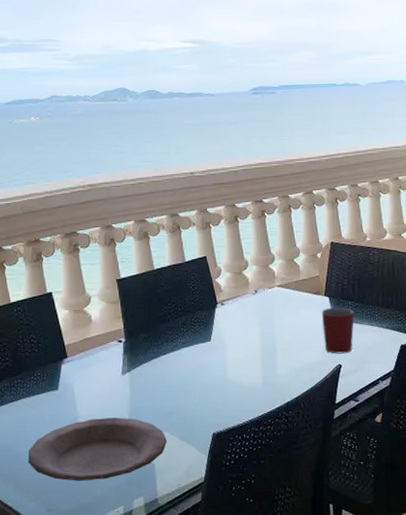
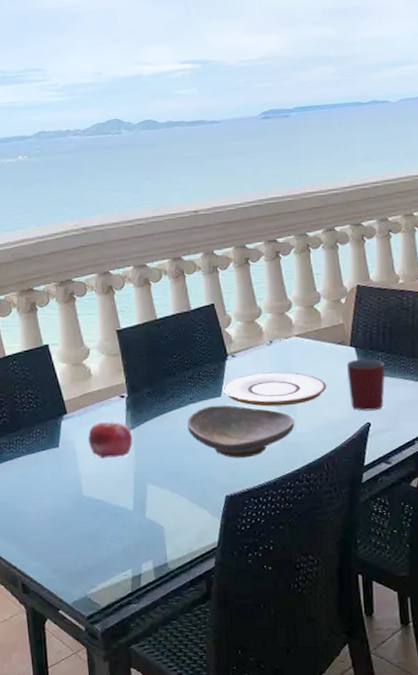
plate: present [27,417,168,481] -> none [30,477,177,542]
fruit: none [87,364,128,400] -> present [88,421,133,458]
decorative bowl: none [179,348,276,398] -> present [186,404,295,458]
plate: none [212,318,305,350] -> present [222,372,327,407]

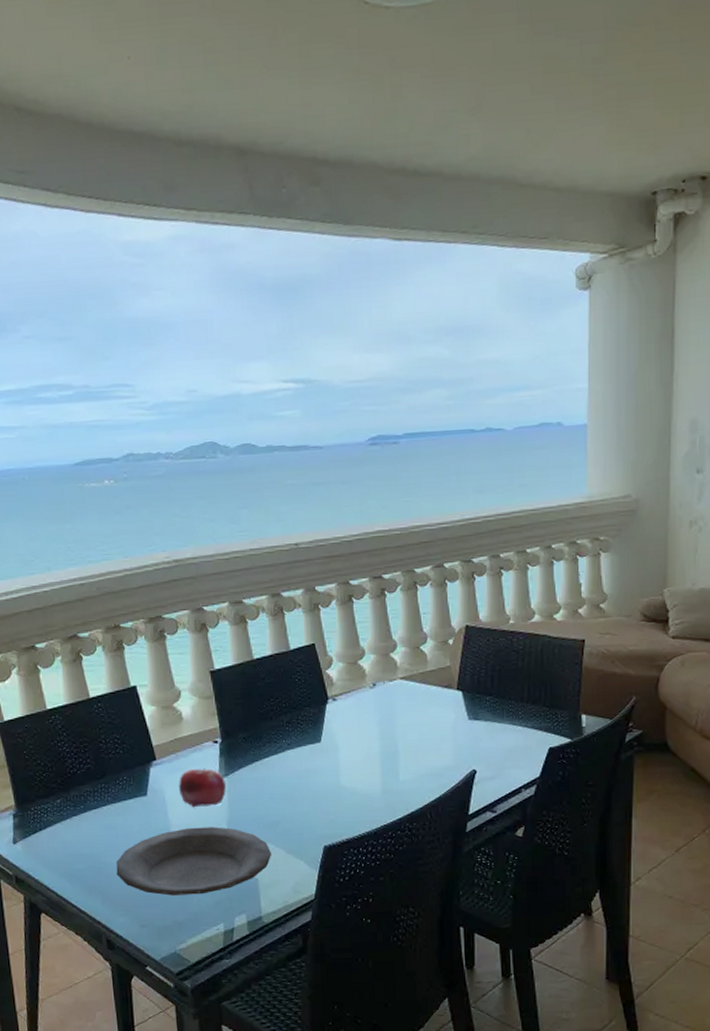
plate: none [30,477,177,542] -> present [115,827,272,896]
decorative bowl: present [186,404,295,458] -> none [284,751,398,807]
plate: present [222,372,327,407] -> none [322,716,432,753]
mug: present [347,358,385,411] -> none [454,703,493,758]

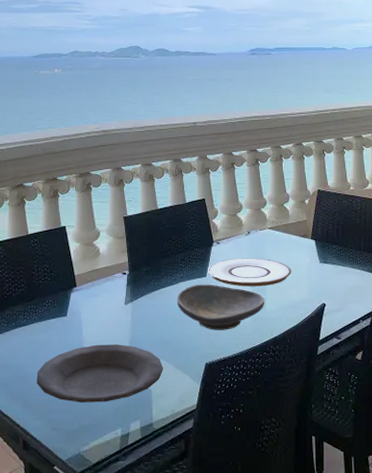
fruit: present [179,768,226,807] -> none [93,294,130,327]
decorative bowl: none [284,751,398,807] -> present [176,284,265,330]
plate: none [322,716,432,753] -> present [208,258,292,287]

